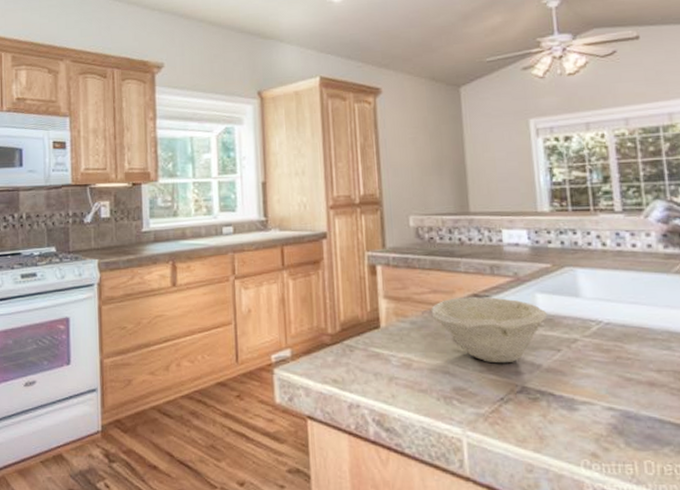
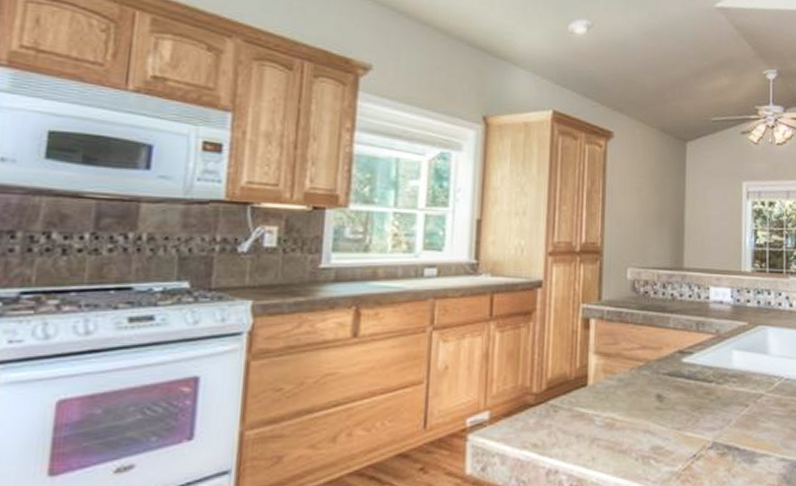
bowl: present [431,297,548,364] -> none [639,354,740,420]

